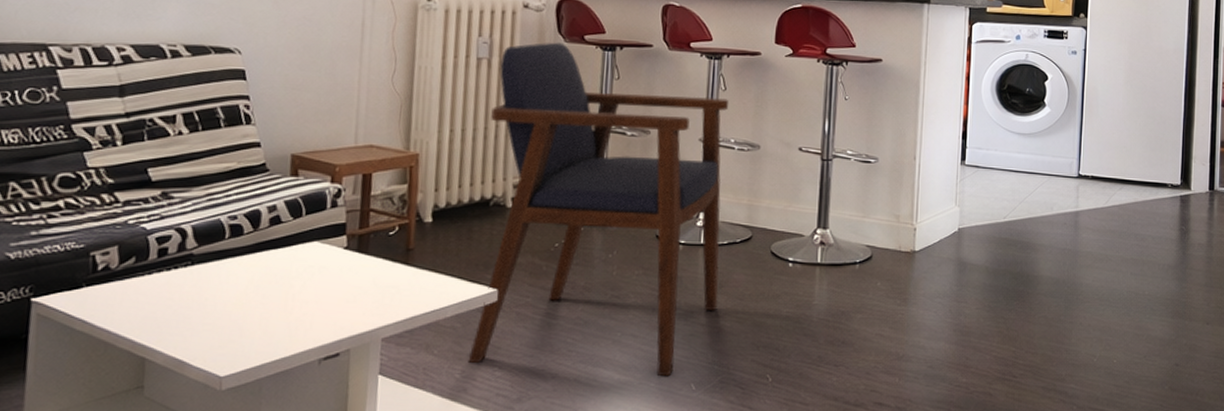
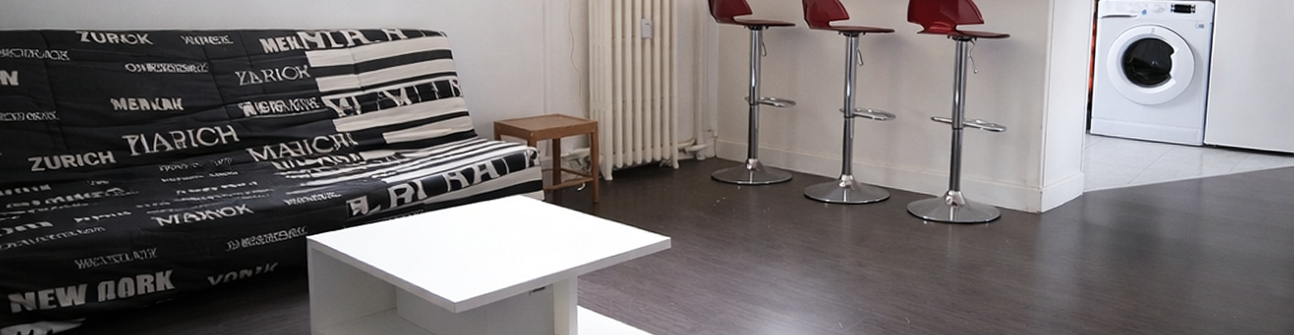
armchair: present [467,42,729,377] -> none [649,22,866,316]

